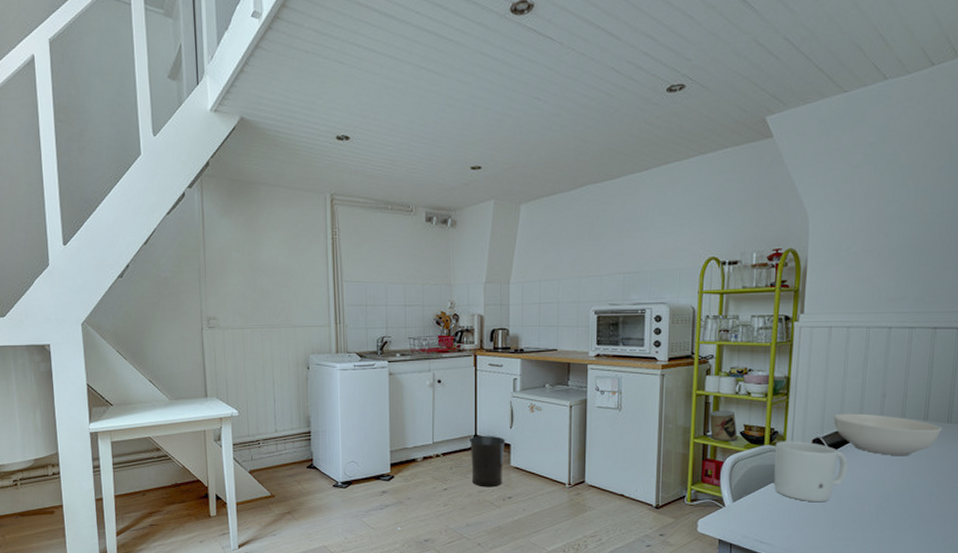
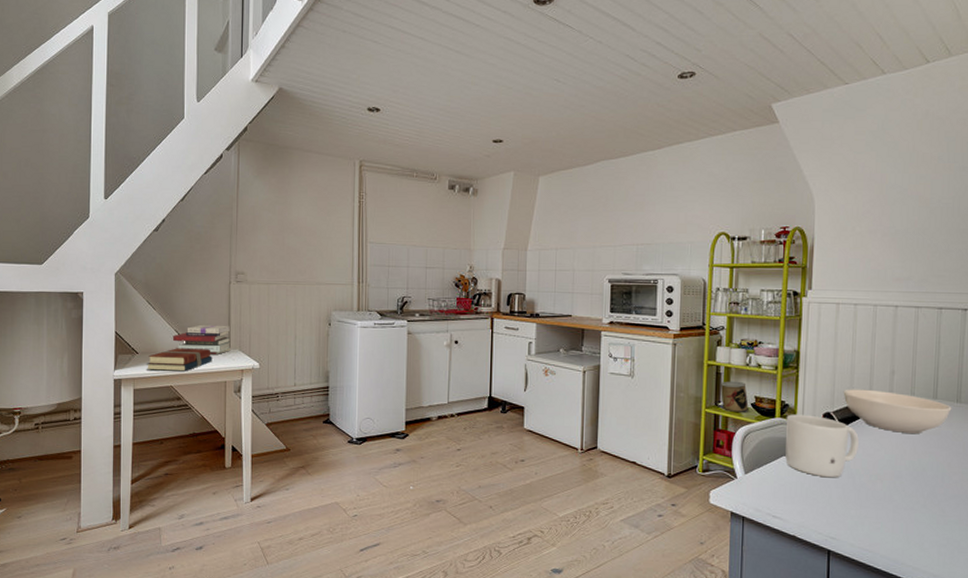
books: none [121,398,190,422] -> present [146,348,212,371]
books: none [146,373,208,403] -> present [172,324,231,354]
waste bin: present [468,435,506,488] -> none [483,397,520,450]

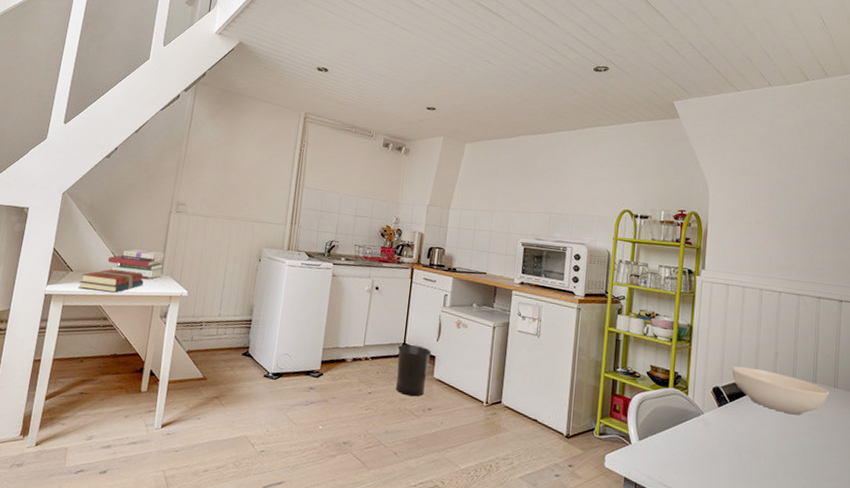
waste bin: none [483,397,520,450] -> present [396,344,432,397]
tin can: present [721,381,749,412] -> none [619,348,645,380]
mug: present [784,414,860,478] -> none [676,385,746,452]

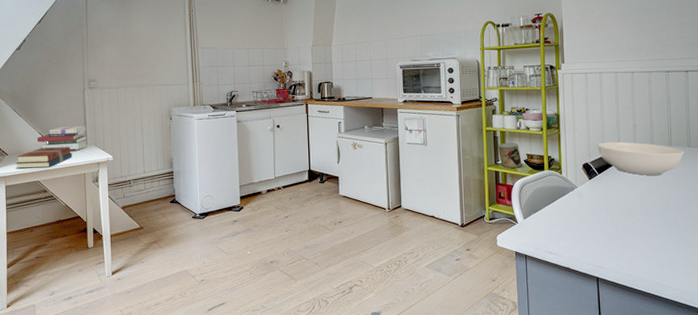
waste bin: present [396,344,432,397] -> none [304,169,335,214]
tin can: none [619,348,645,380] -> present [498,142,522,168]

